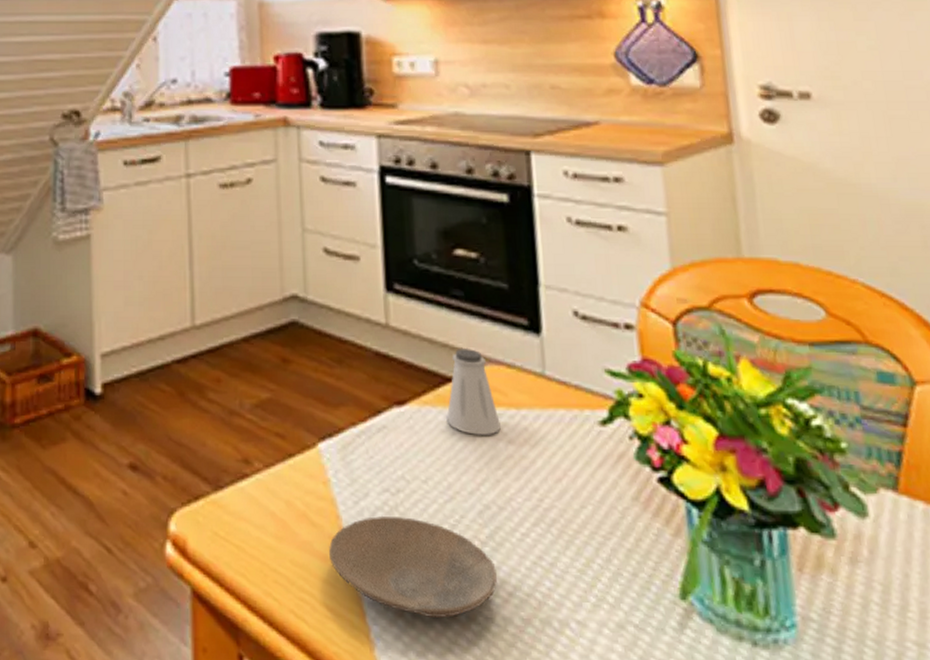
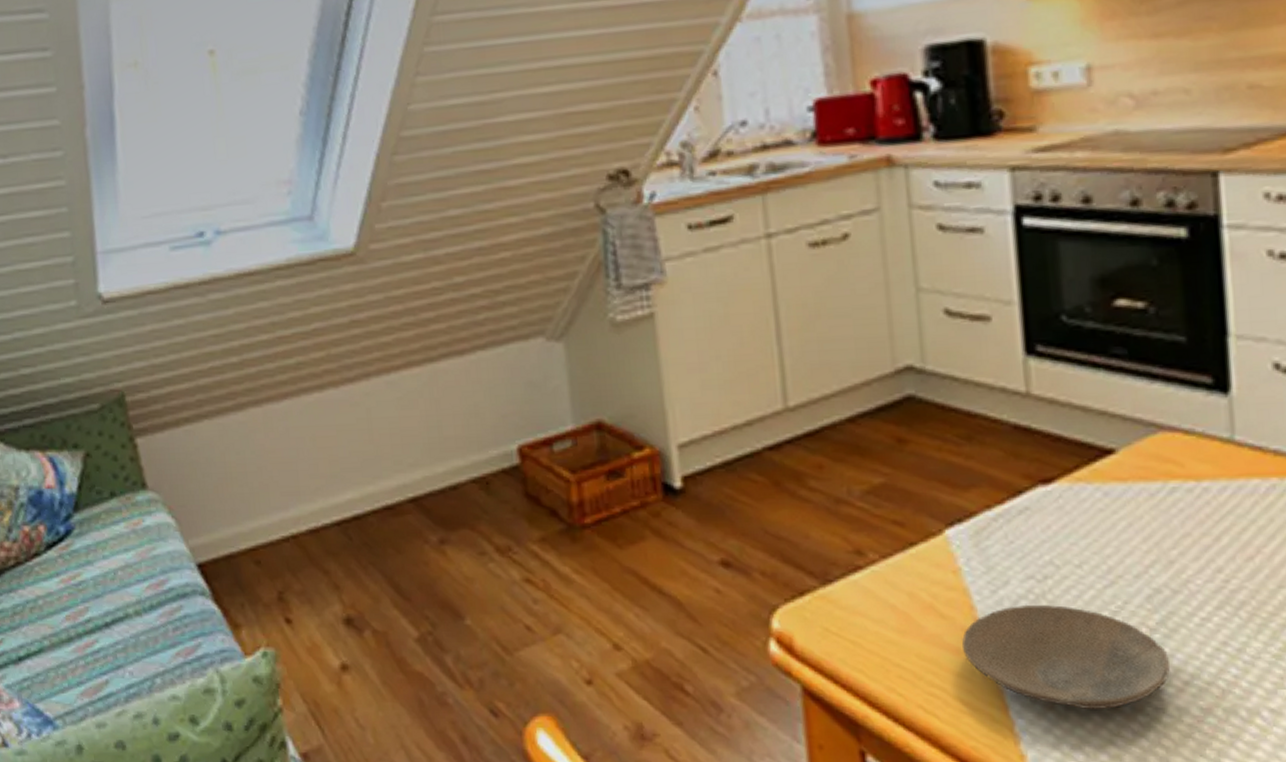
saltshaker: present [446,347,501,435] -> none [1105,414,1175,512]

